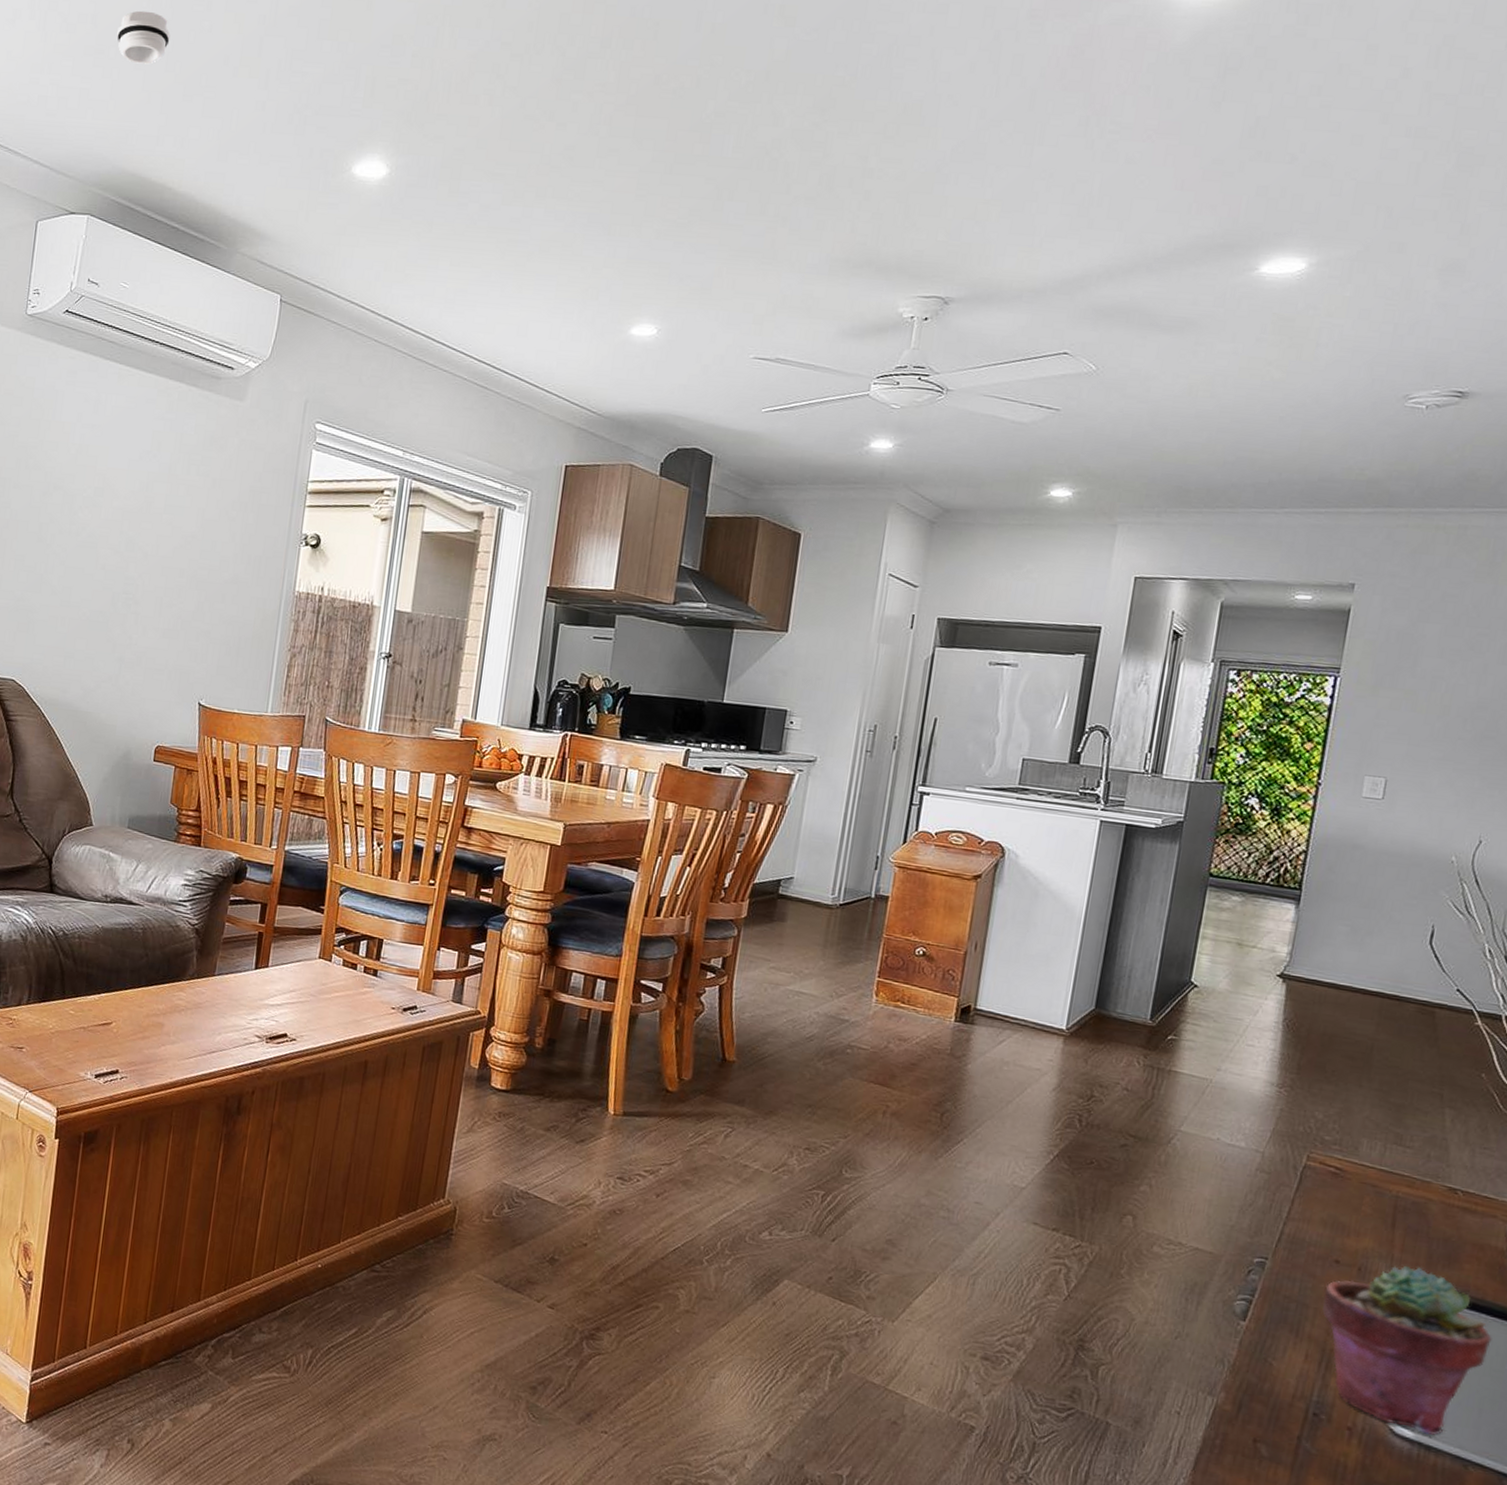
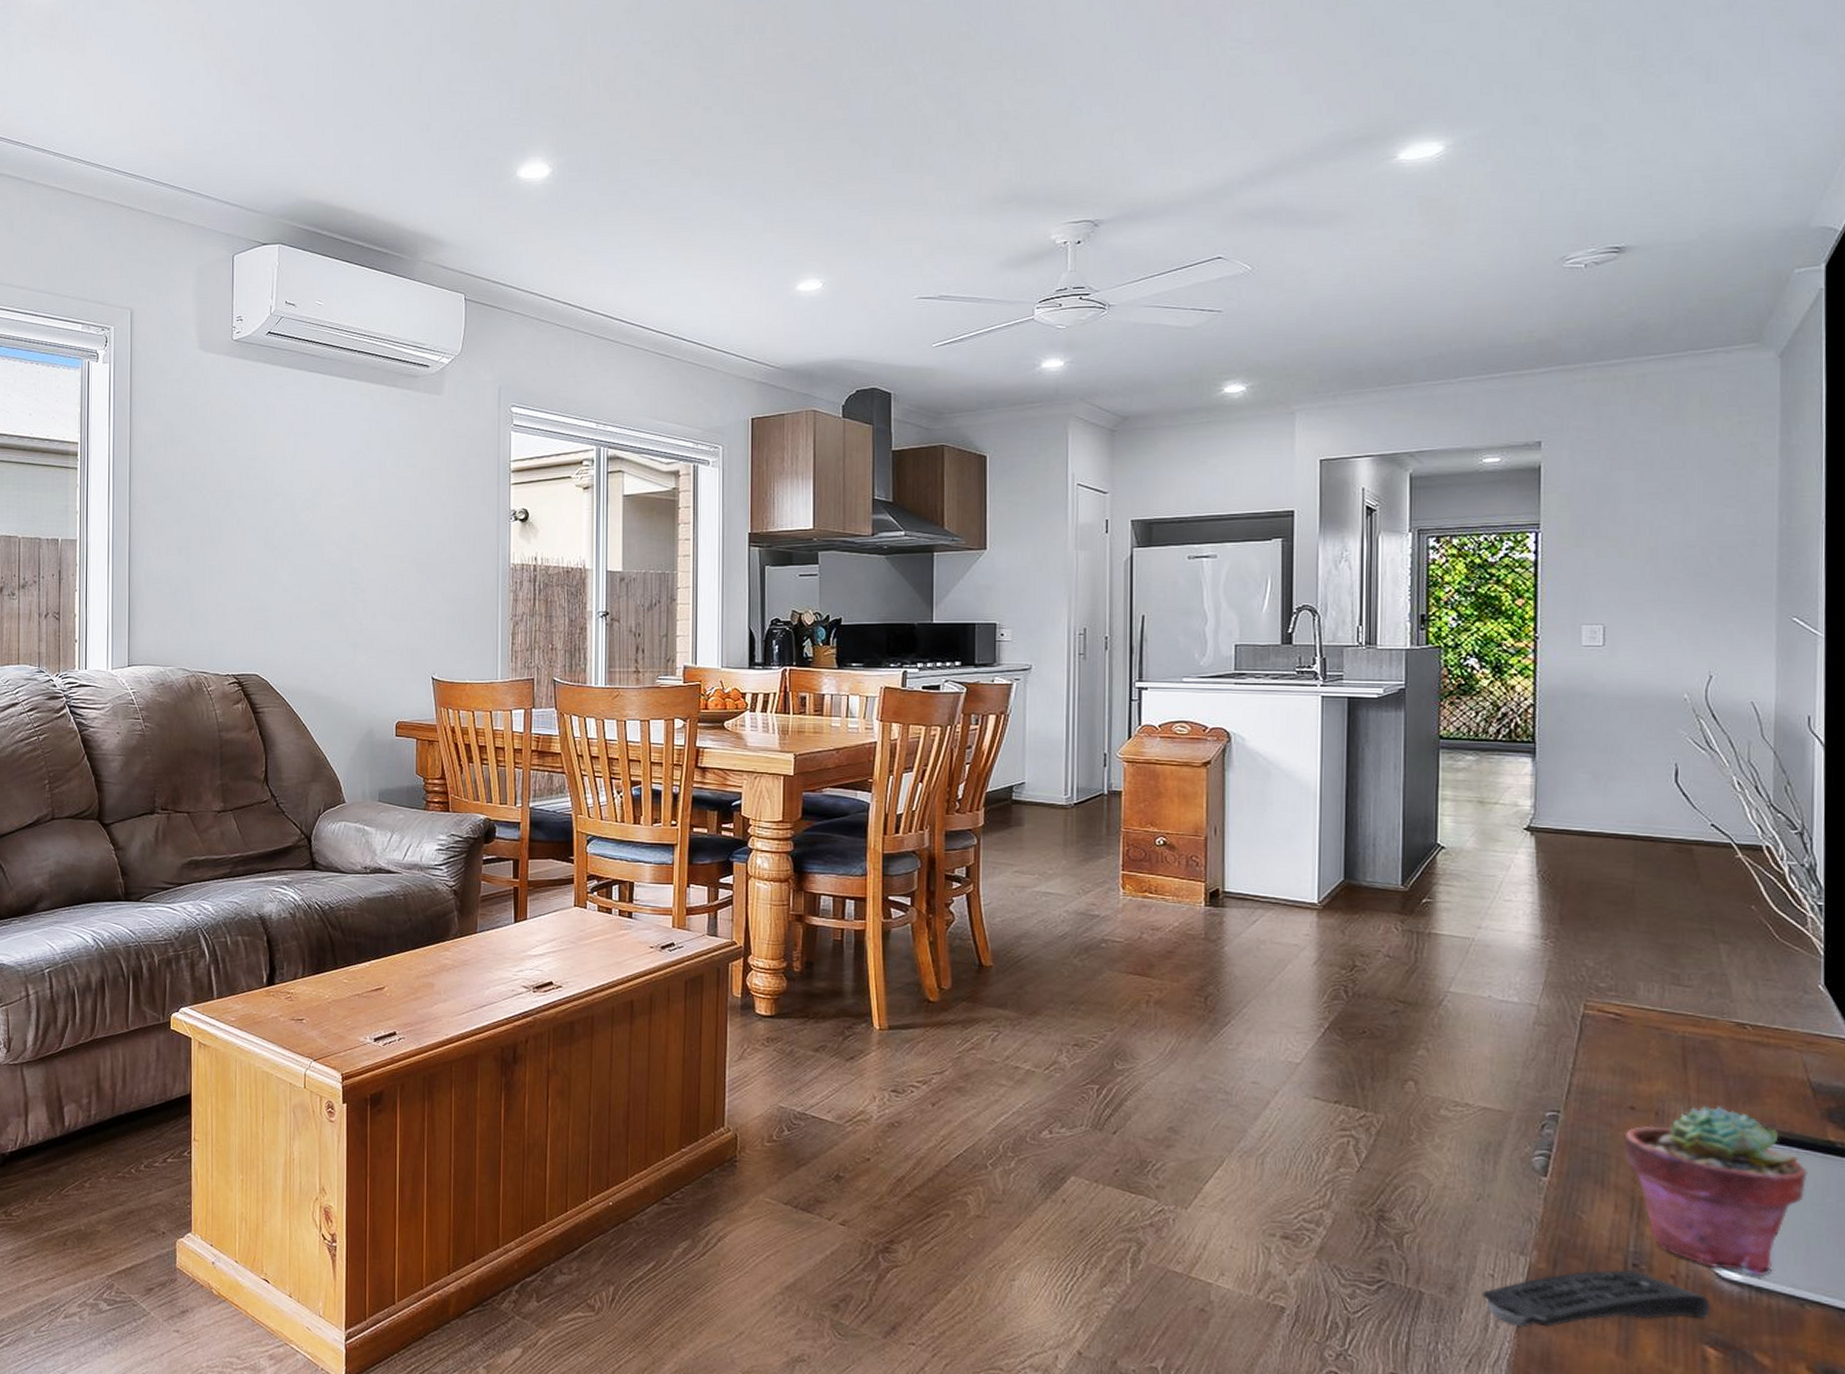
smoke detector: present [117,10,171,64] -> none [287,56,336,104]
remote control: none [1165,1416,1381,1471] -> present [1482,1269,1711,1328]

